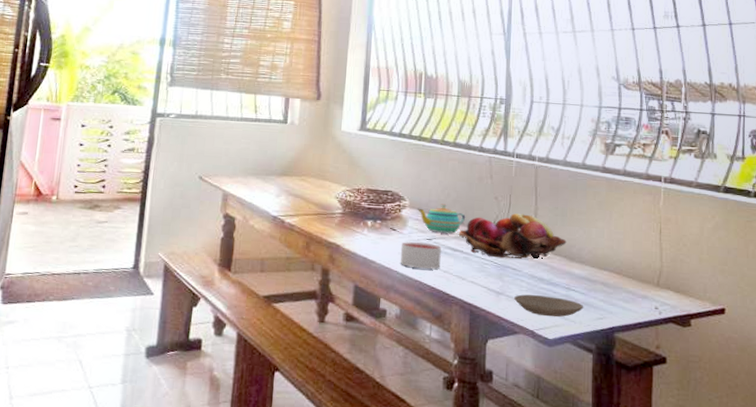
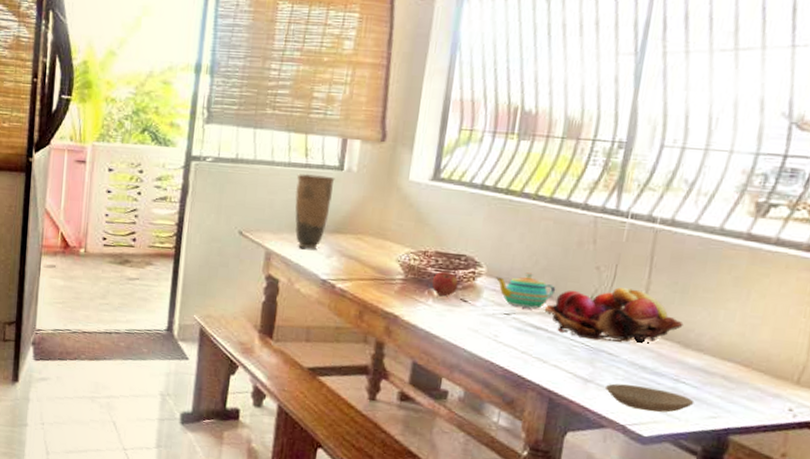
vase: none [247,126,280,190] -> present [295,173,335,250]
apple: none [365,205,388,226] -> present [431,271,459,296]
candle: present [400,242,441,269] -> none [469,315,521,349]

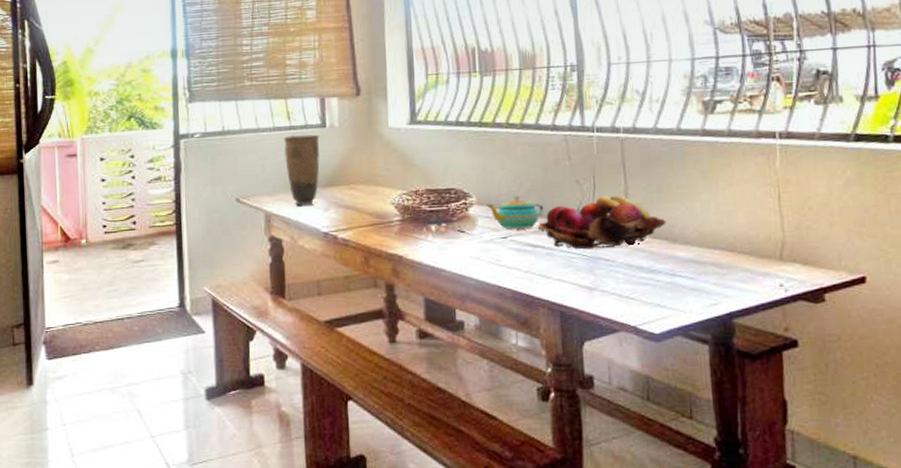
apple: present [431,271,459,296] -> none [428,206,453,230]
plate: present [606,383,694,413] -> none [610,285,694,309]

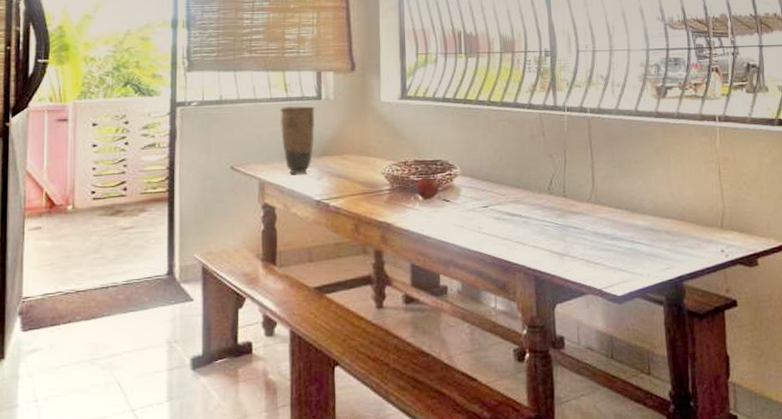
apple: none [428,206,453,230] -> present [415,176,439,199]
teapot: present [487,195,544,229] -> none [470,168,521,199]
fruit basket: present [537,196,666,250] -> none [515,169,627,218]

